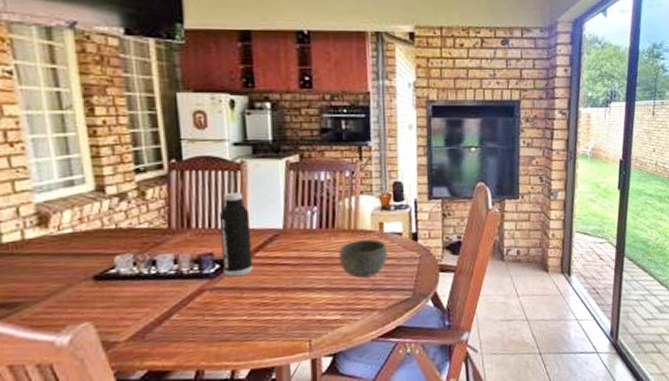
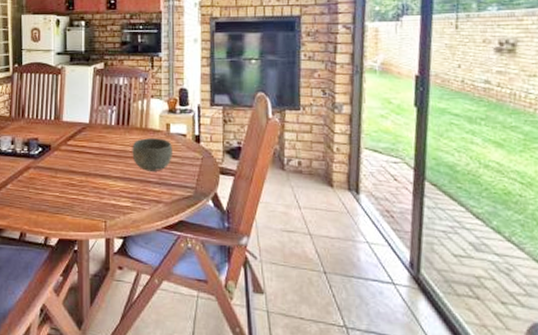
water bottle: present [220,191,253,277] -> none [44,91,65,159]

